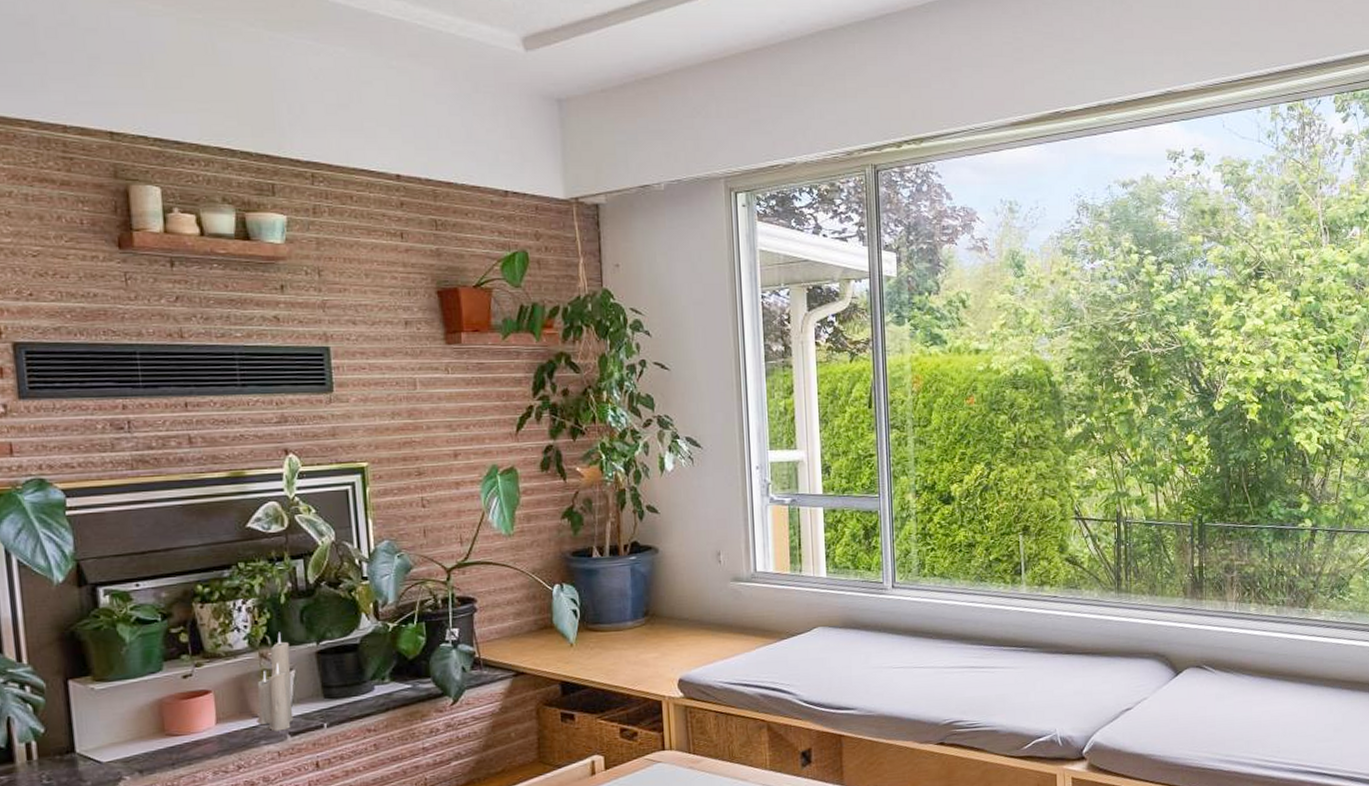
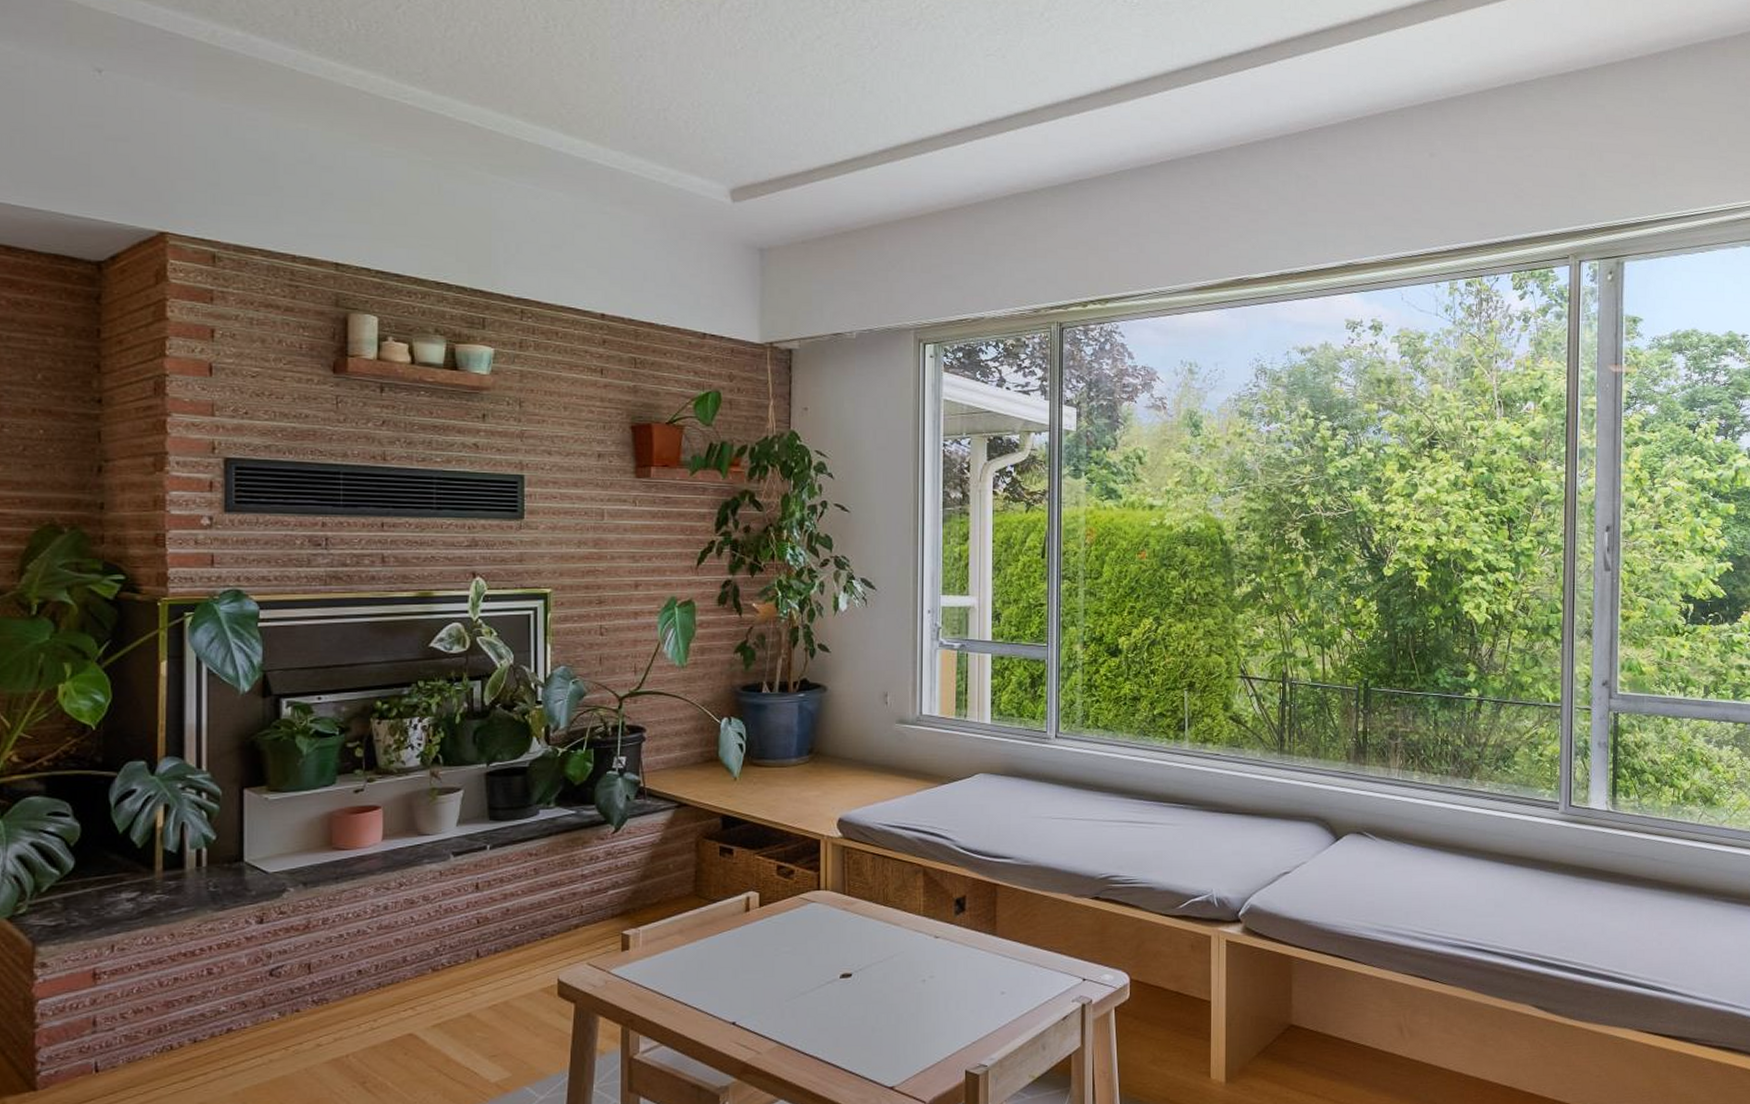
candle: present [257,632,294,731] -> none [422,751,460,851]

